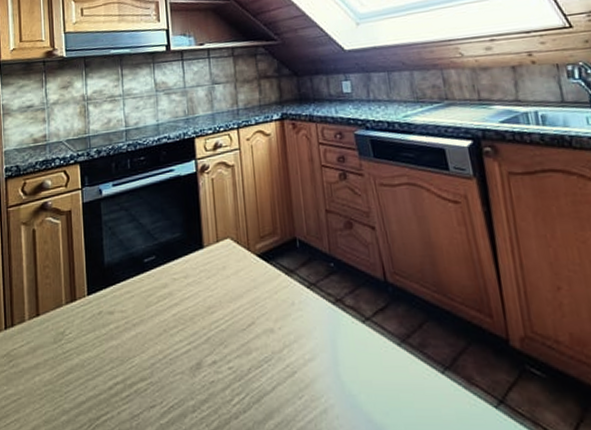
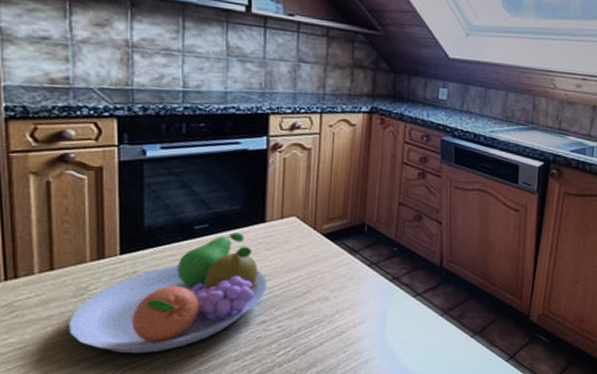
fruit bowl: none [51,262,213,405] -> present [69,232,267,354]

